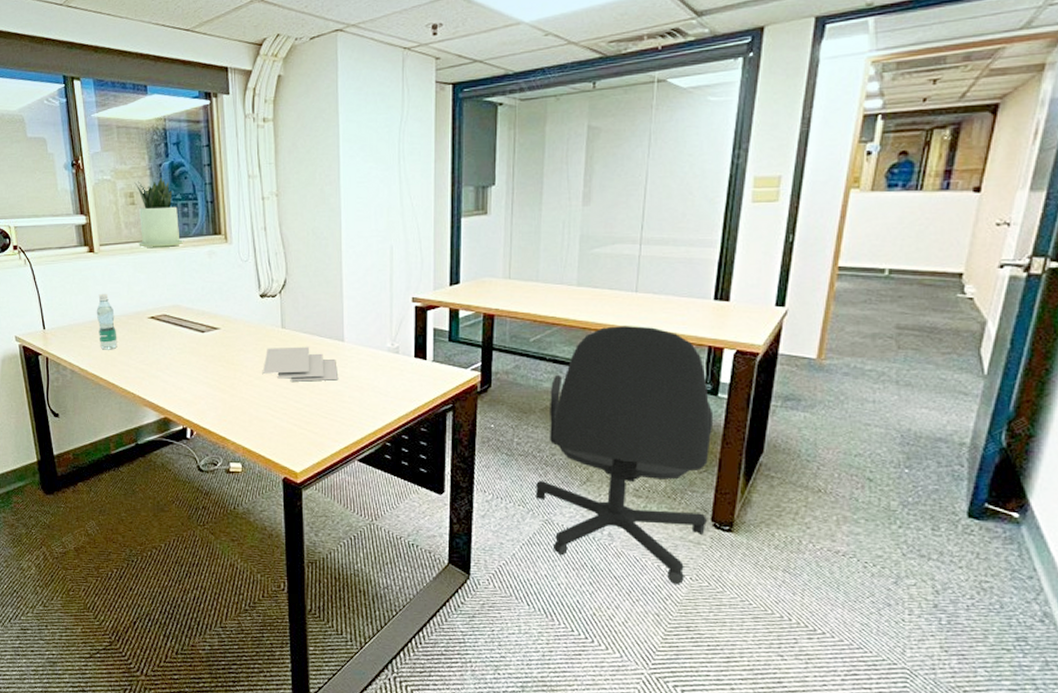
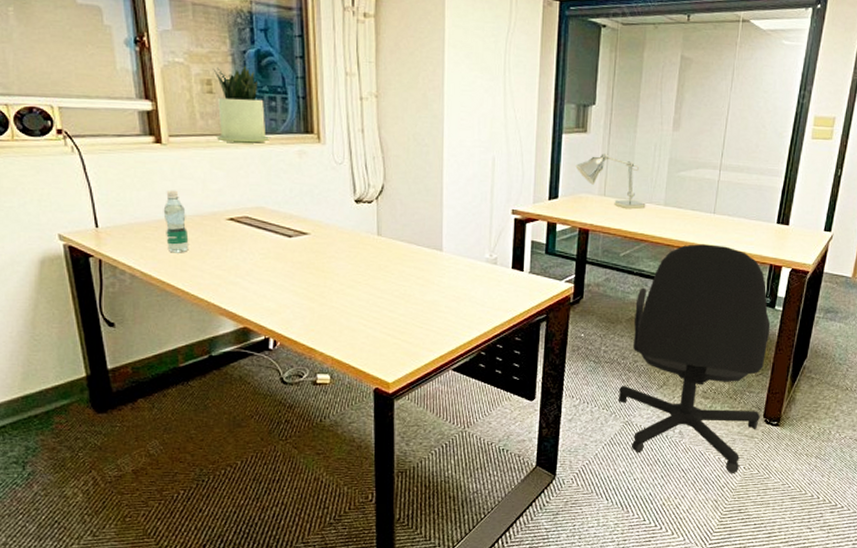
papers: present [262,347,339,382] -> none [355,255,436,291]
desk lamp: none [477,235,556,292] -> present [575,154,646,210]

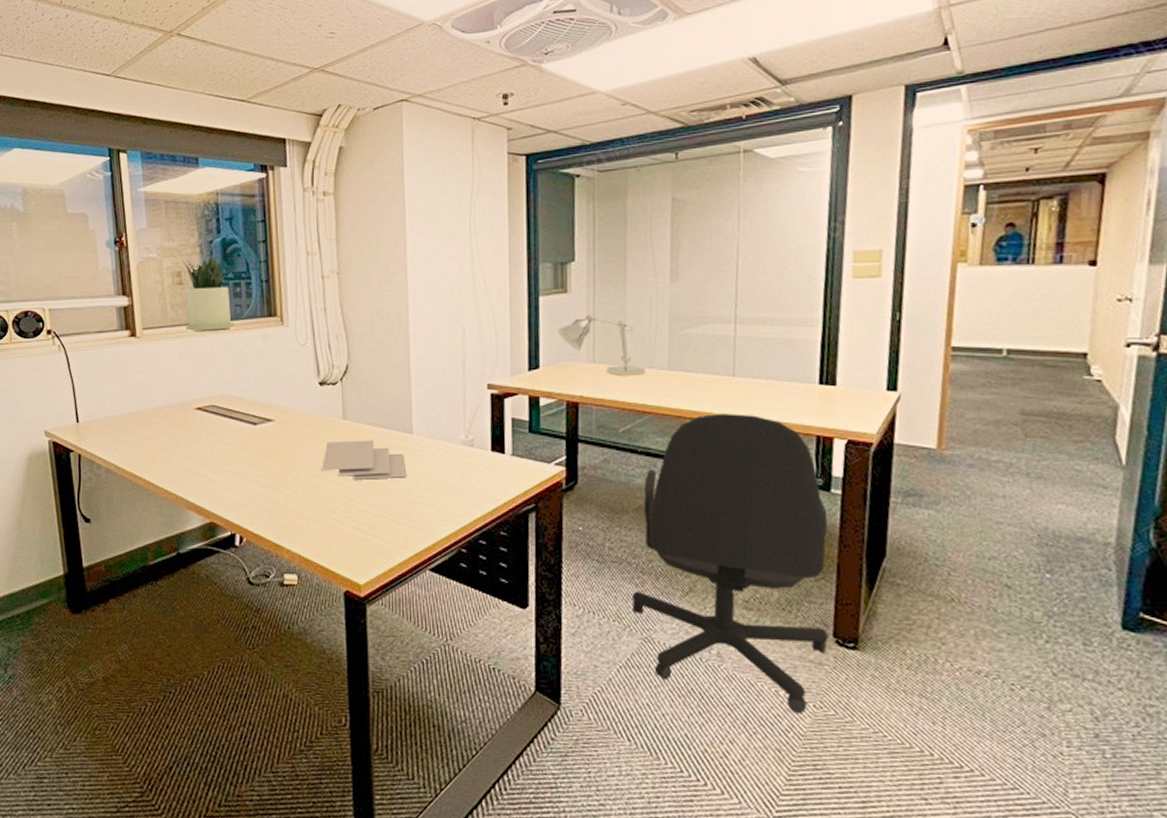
bottle: present [163,190,189,253] -> none [136,382,159,446]
papers: none [355,255,436,291] -> present [321,440,407,480]

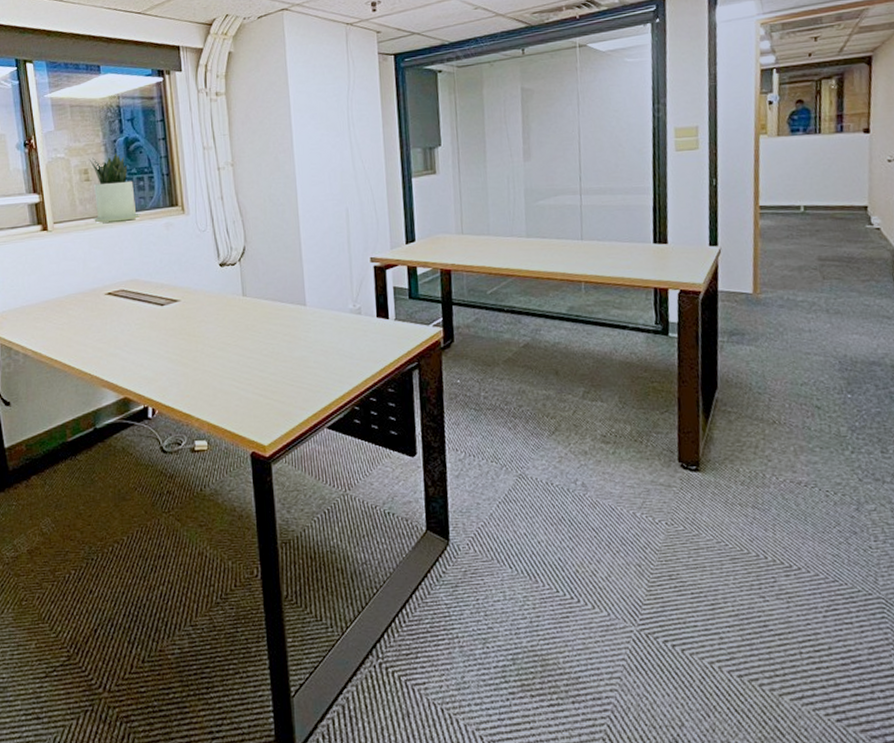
papers: present [321,440,407,480] -> none [225,313,303,350]
desk lamp: present [557,315,646,377] -> none [429,192,507,246]
office chair: present [631,414,828,713] -> none [506,272,674,531]

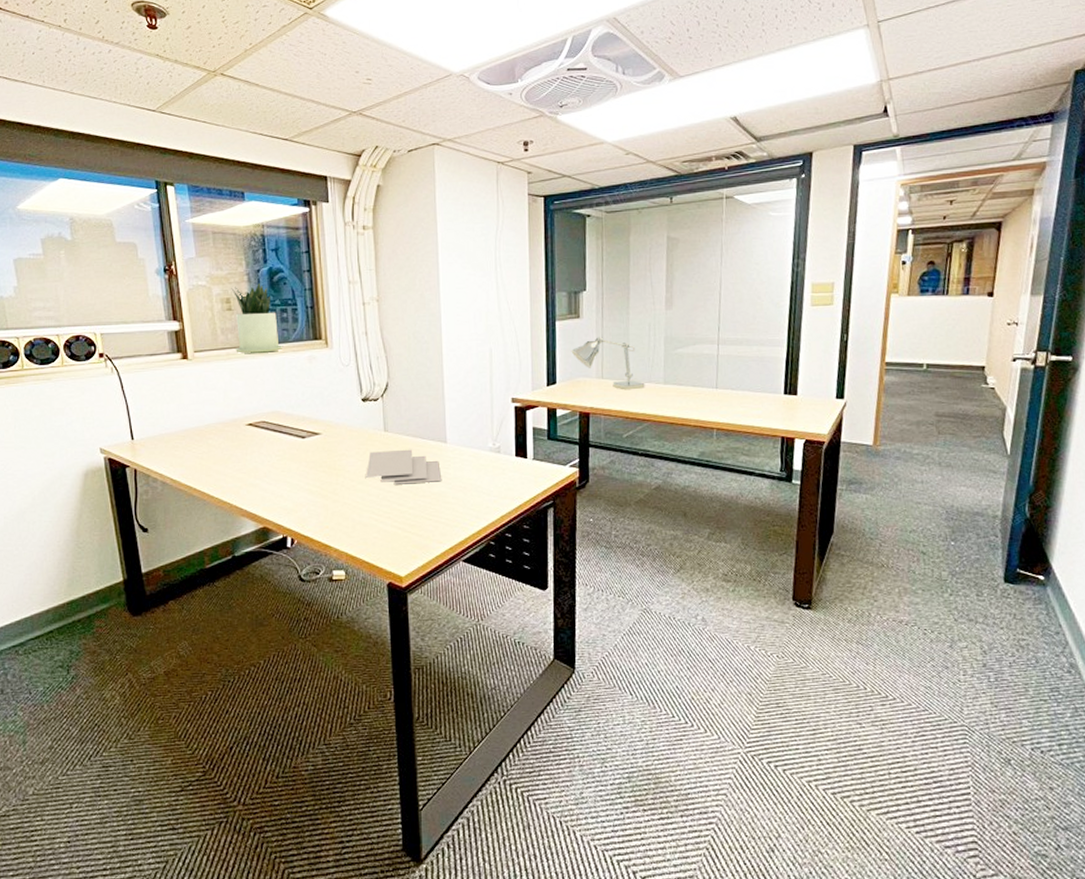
papers: none [225,313,303,350] -> present [365,449,442,485]
desk lamp: none [429,192,507,246] -> present [571,337,645,390]

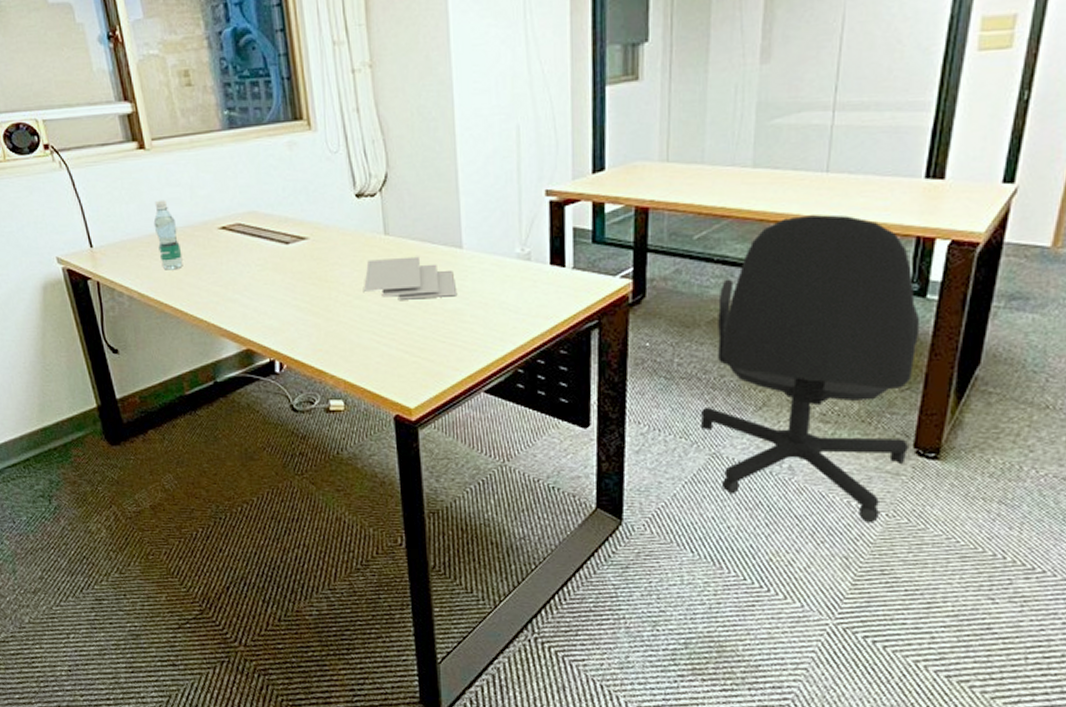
bottle: none [190,401,213,460] -> present [153,200,183,270]
planter: present [231,283,283,353] -> none [189,49,257,140]
desk lamp: present [571,337,645,390] -> none [626,105,726,177]
office chair: none [633,420,790,663] -> present [700,214,921,522]

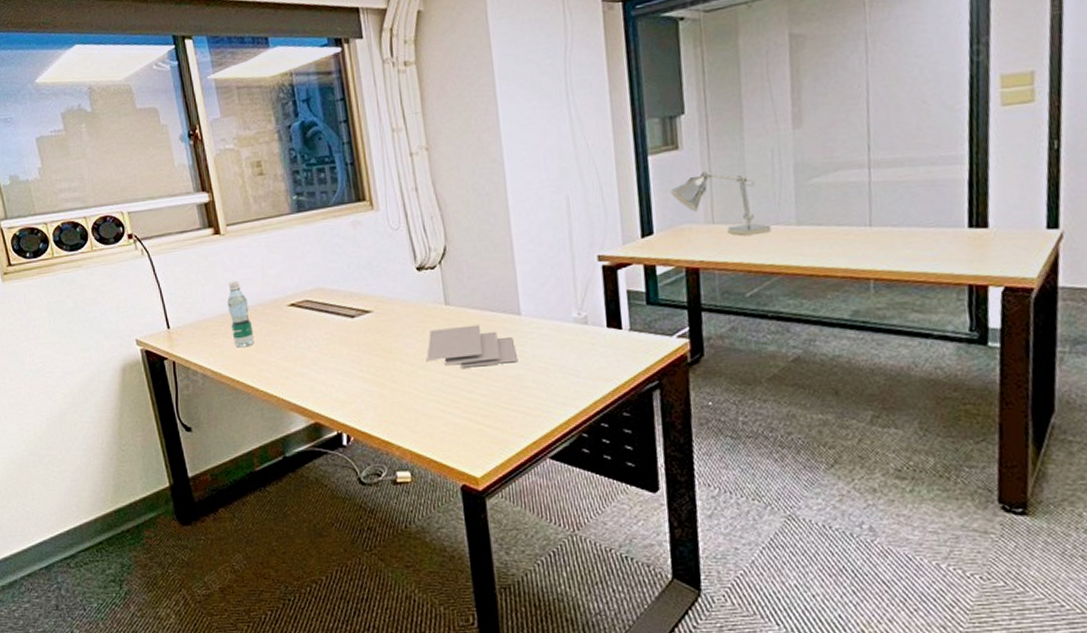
desk lamp: none [626,105,726,177] -> present [670,171,772,237]
office chair: present [700,214,921,522] -> none [771,267,993,586]

